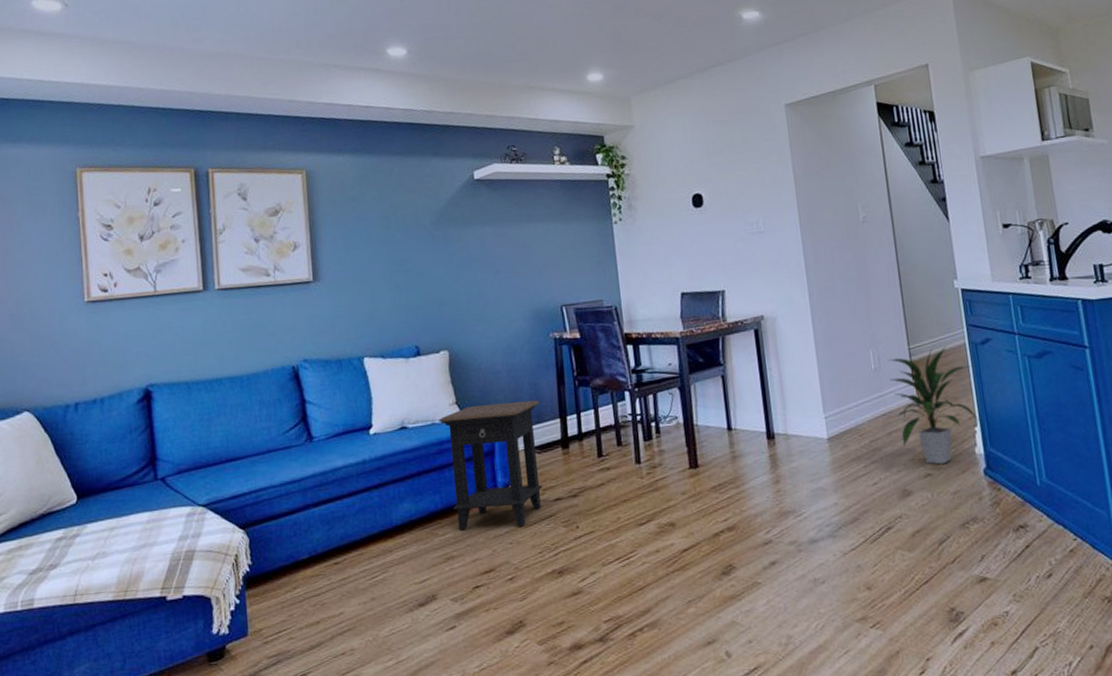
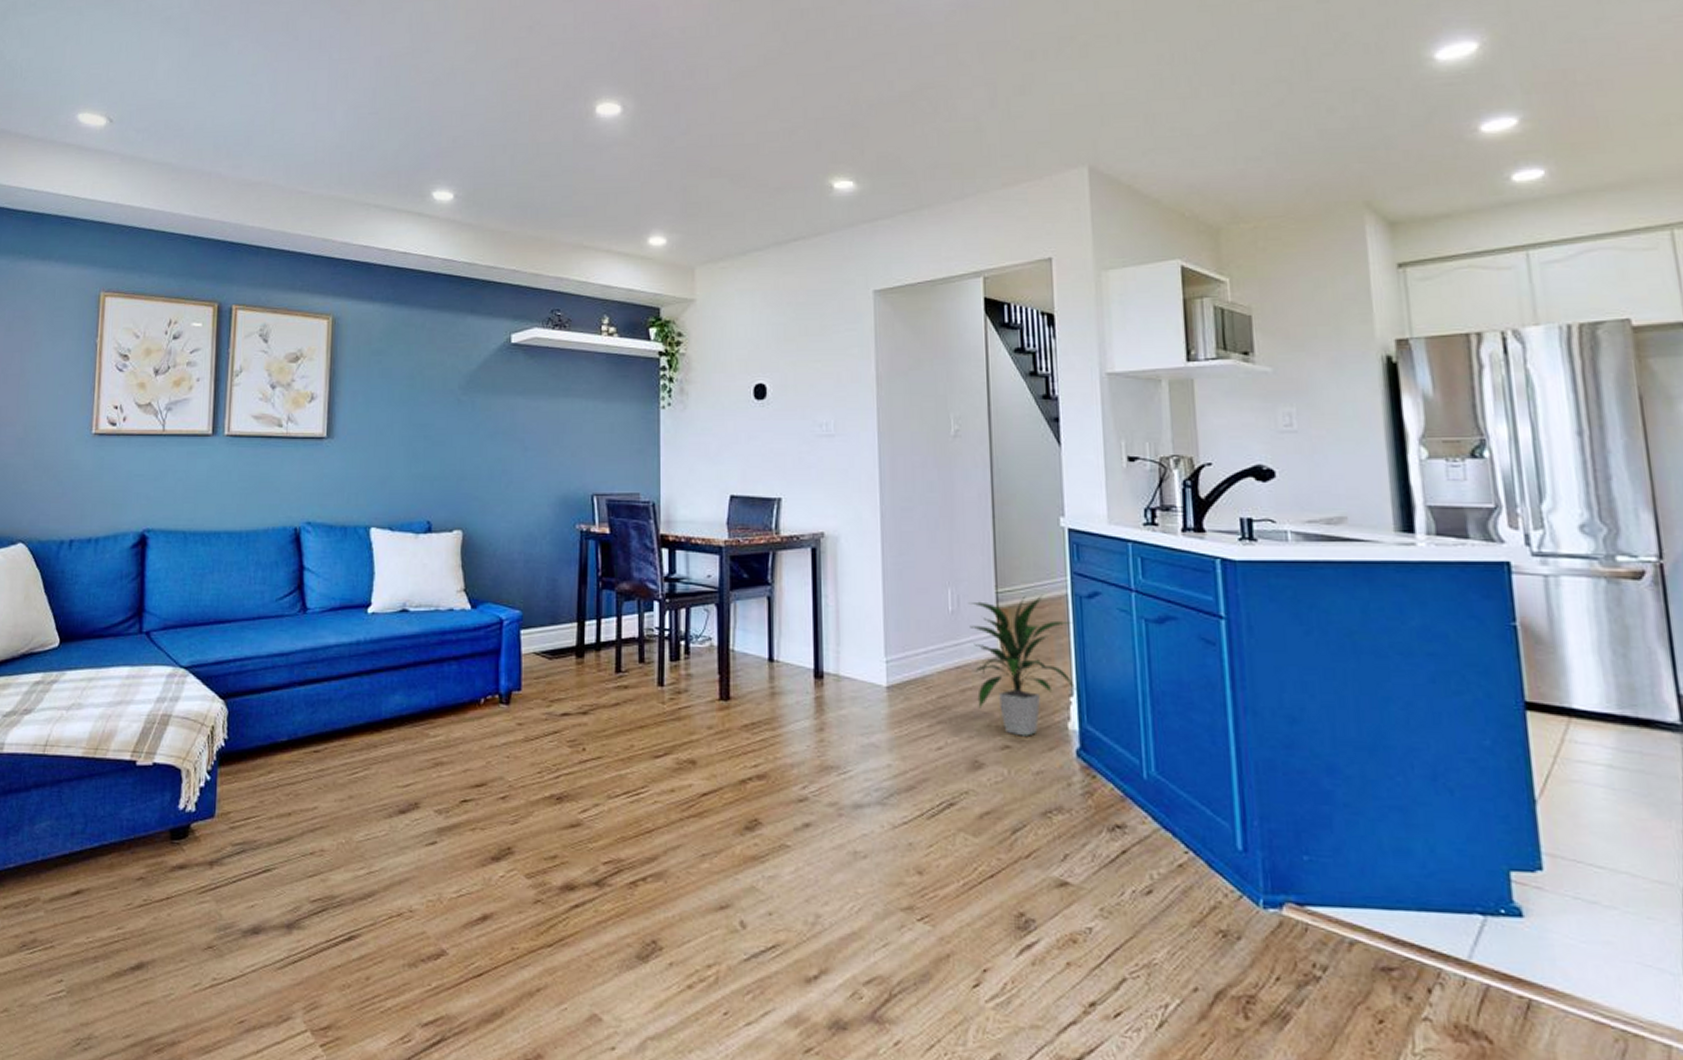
side table: present [439,400,543,531] -> none [443,596,557,739]

